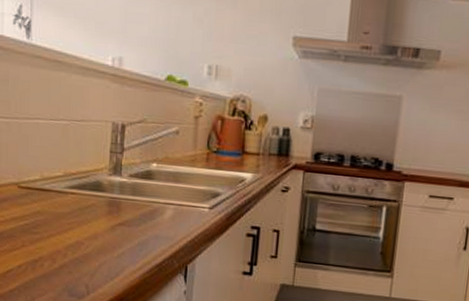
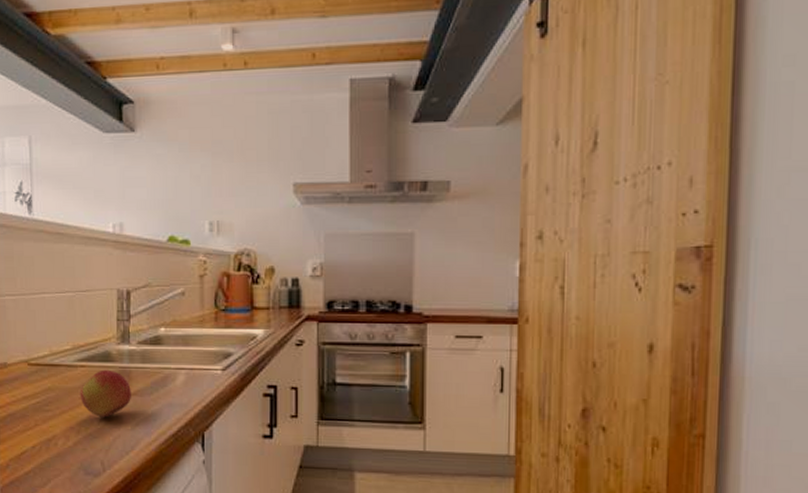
apple: none [68,198,120,244] -> present [80,369,131,418]

